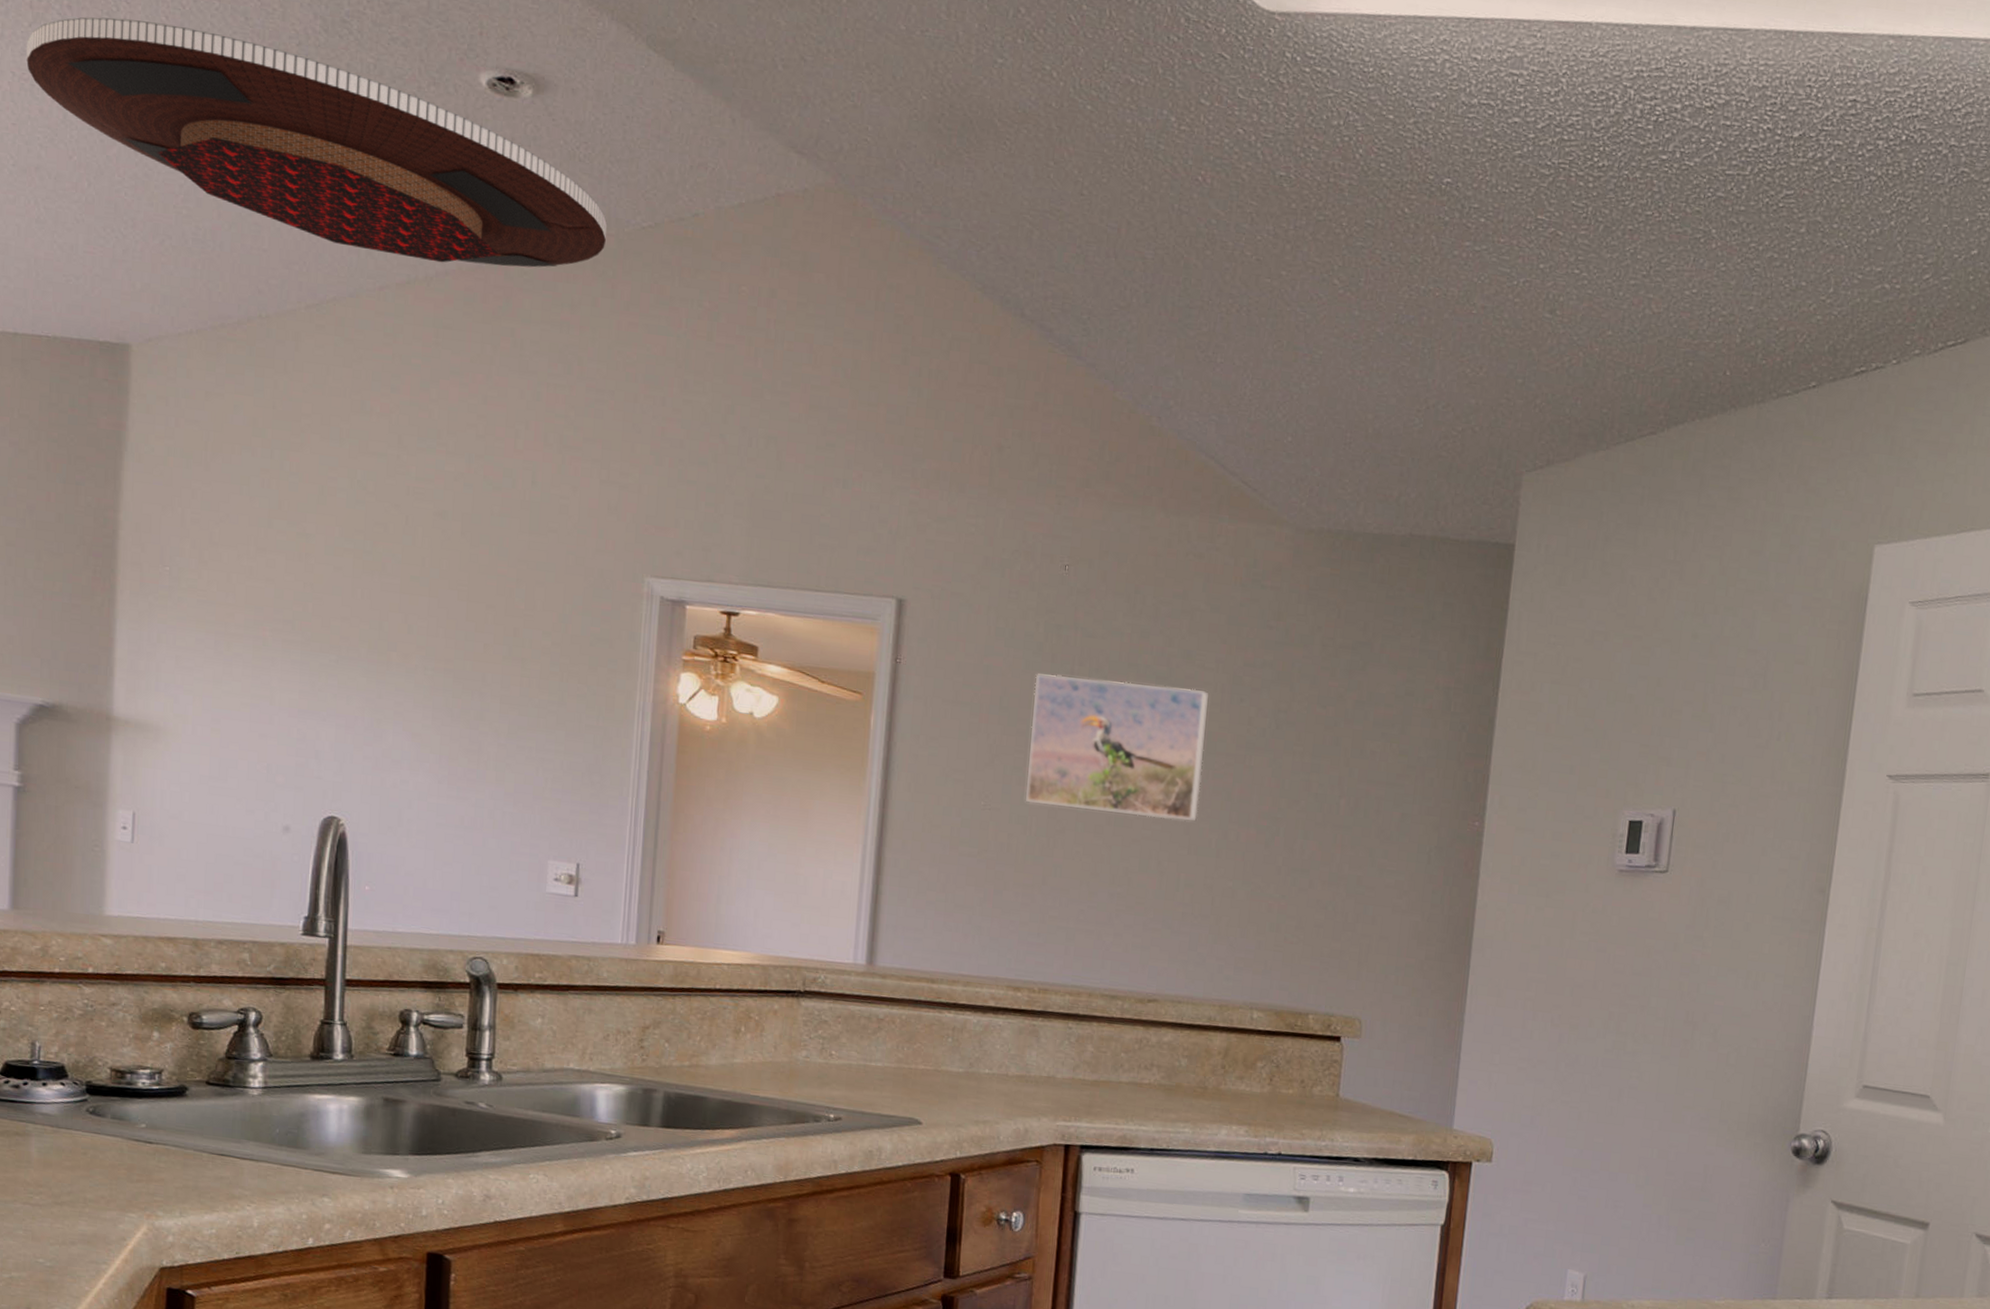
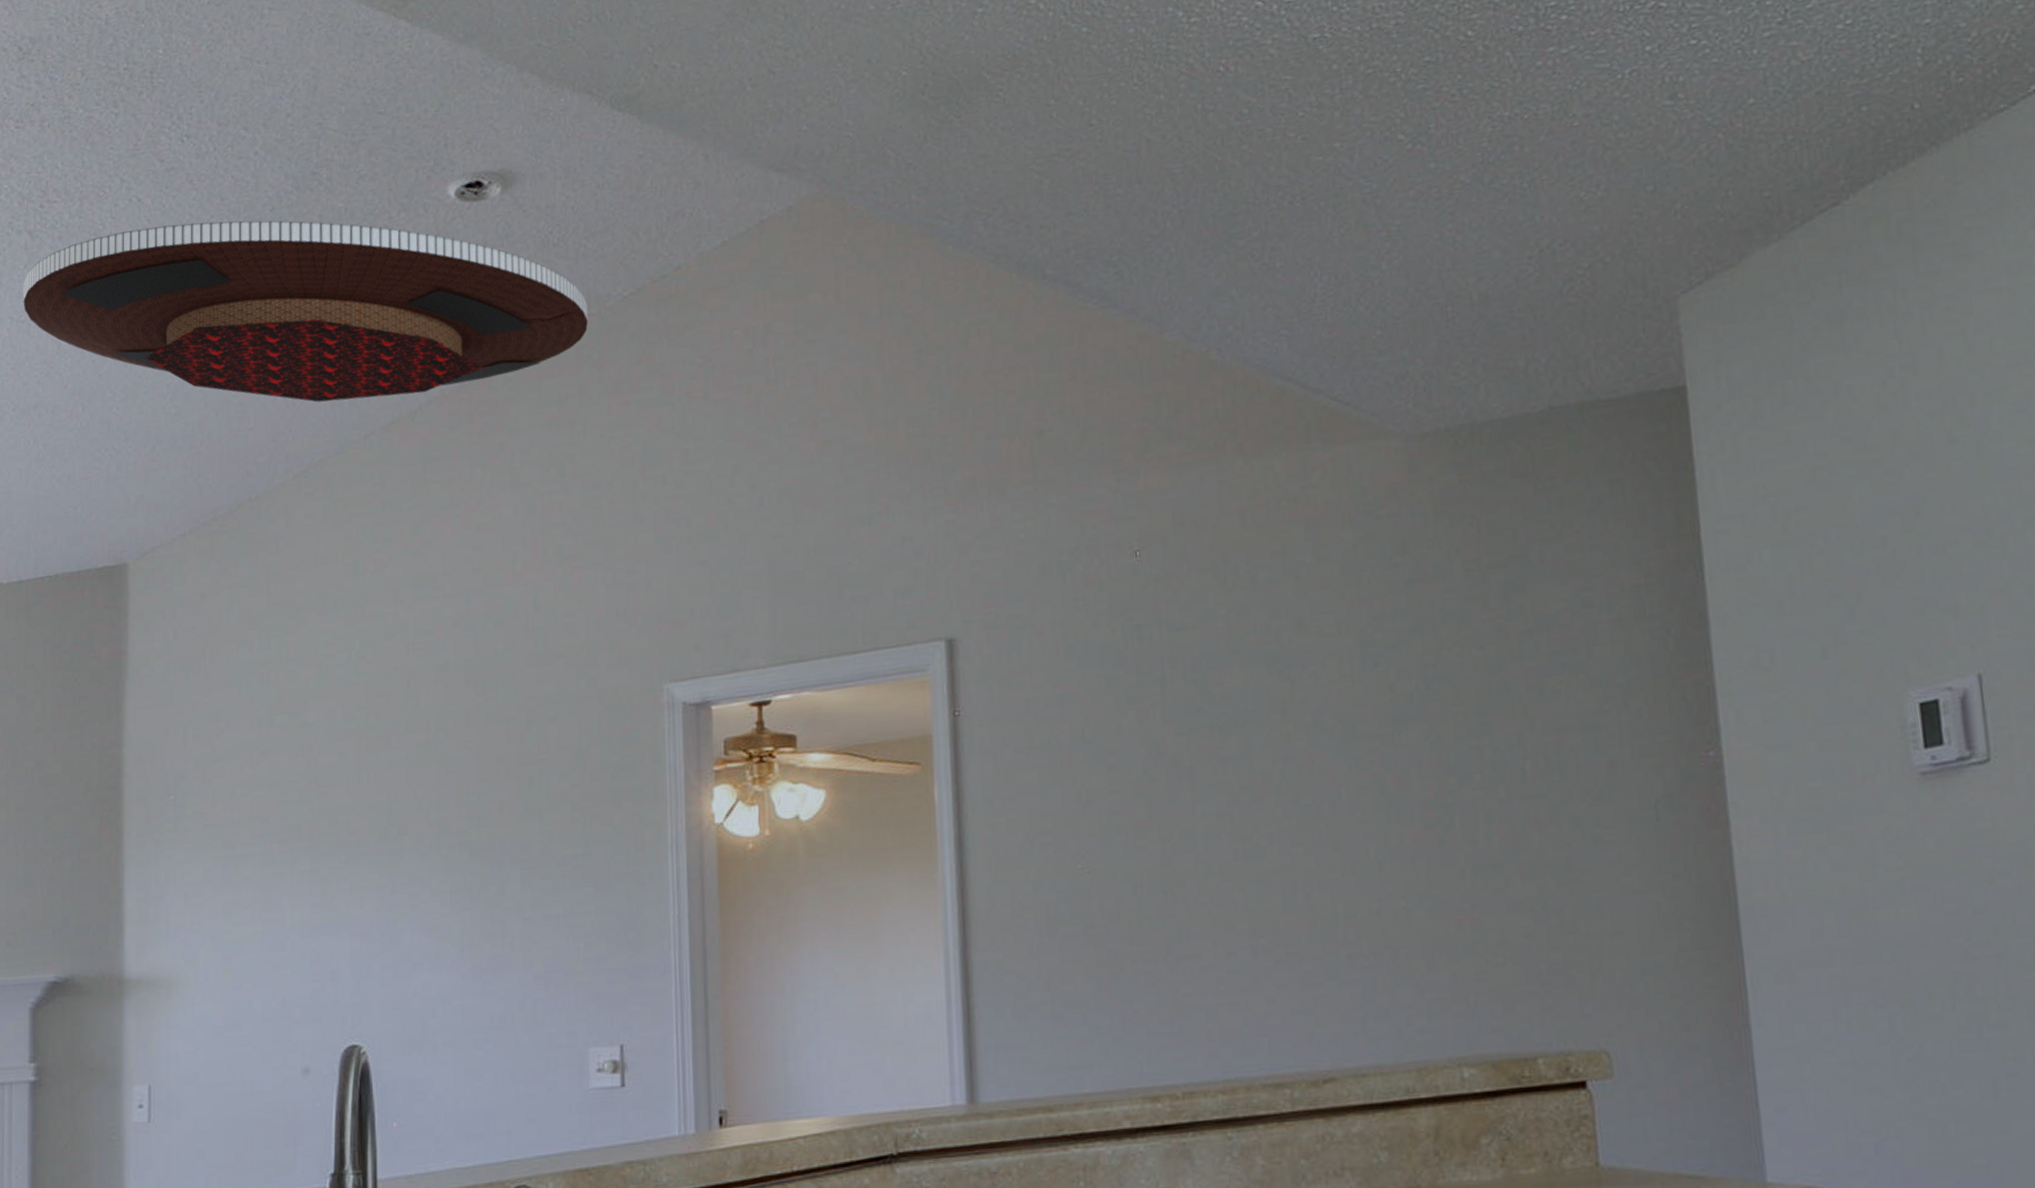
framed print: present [1026,673,1208,822] -> none [1120,663,1346,854]

